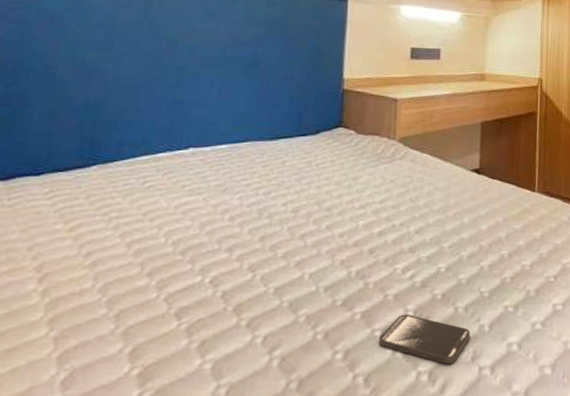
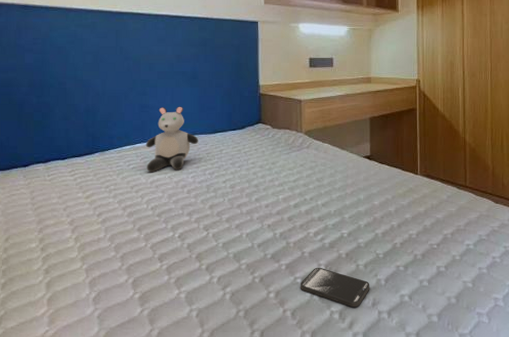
stuffed animal: none [171,103,253,193] -> present [145,106,199,173]

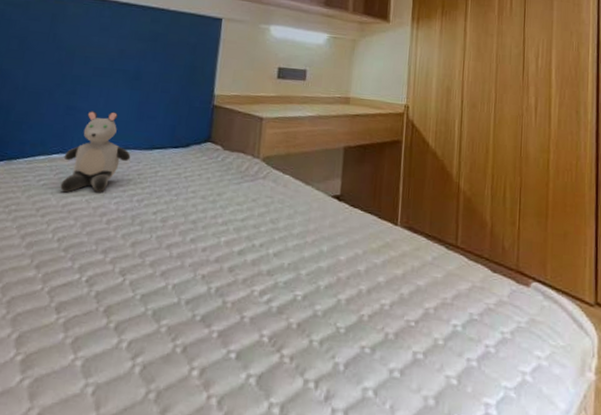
smartphone: present [300,267,370,308] -> none [233,339,325,401]

